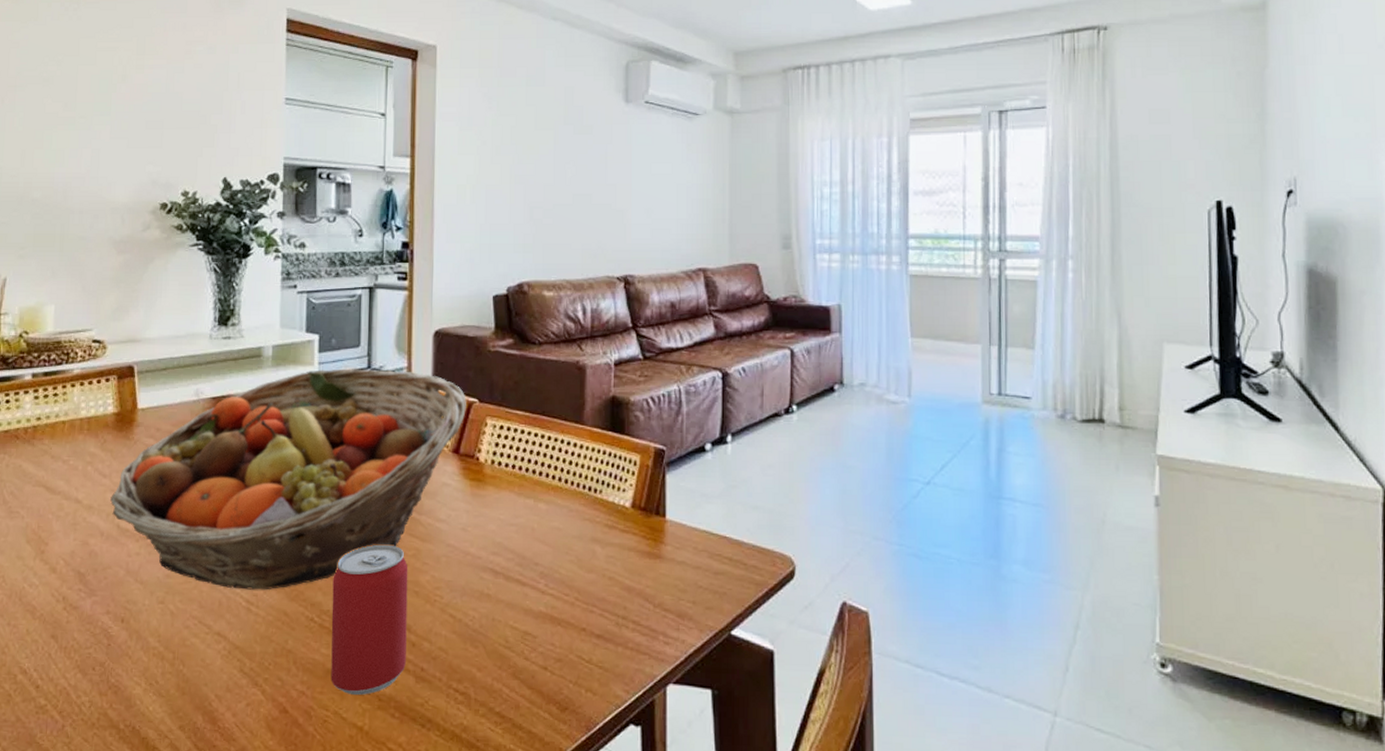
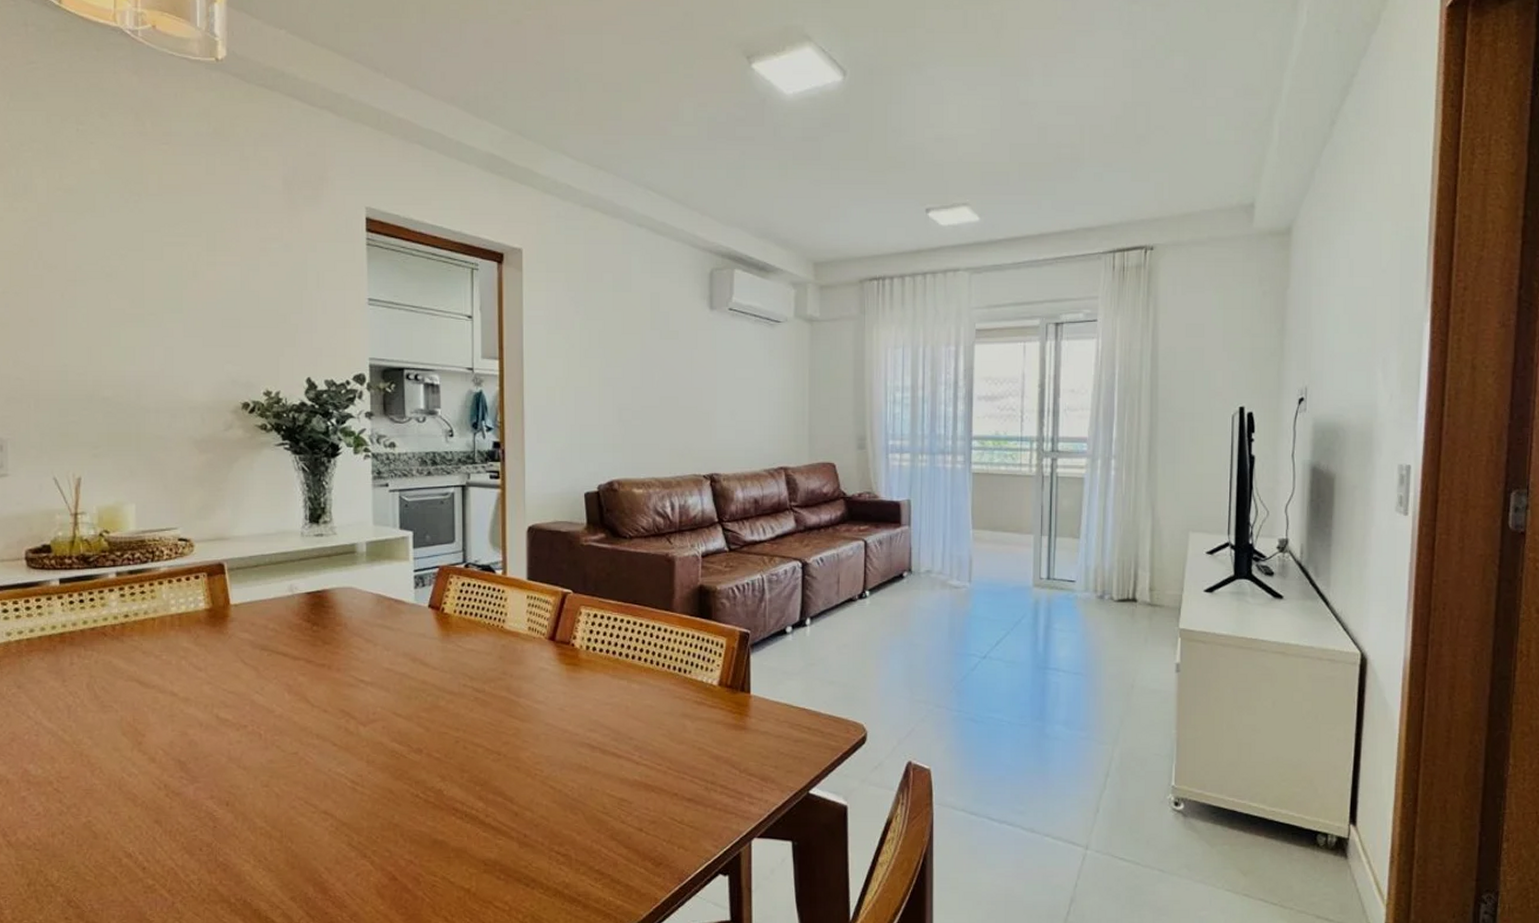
fruit basket: present [110,368,466,590] -> none [207,563,561,771]
beer can: present [331,544,408,695] -> none [436,725,509,861]

